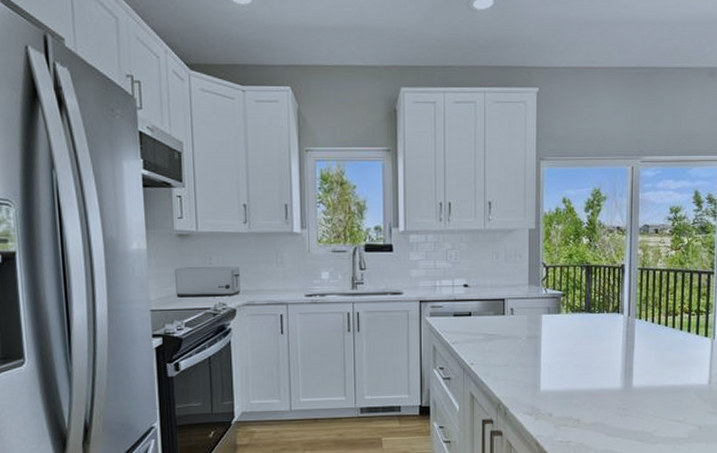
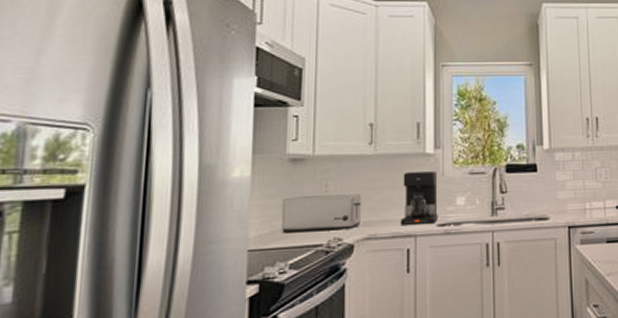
coffee maker: none [273,249,306,295] -> present [400,171,438,226]

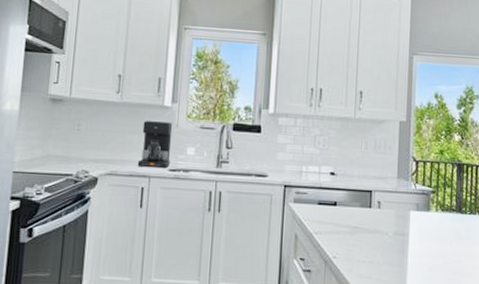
toaster: present [282,194,362,234] -> none [41,130,107,165]

